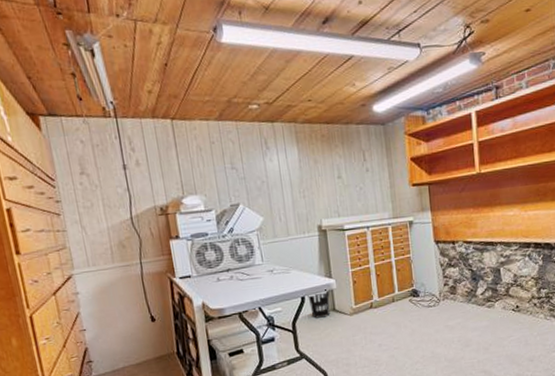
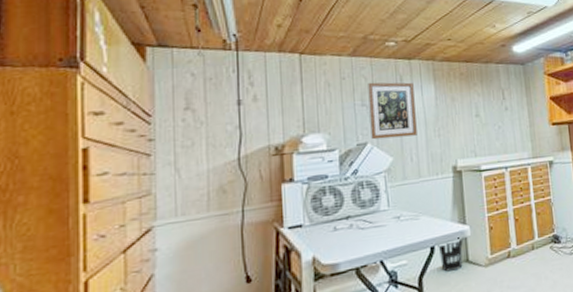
wall art: none [235,145,284,201] -> present [368,82,417,140]

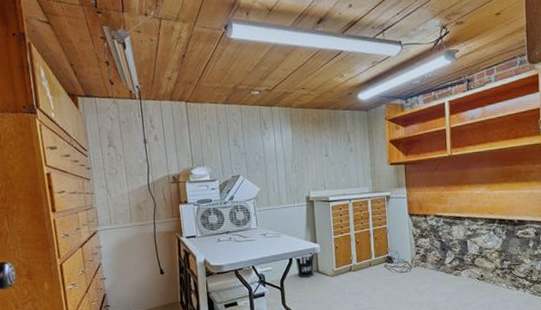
wall art: present [368,82,417,140] -> none [238,126,278,173]

